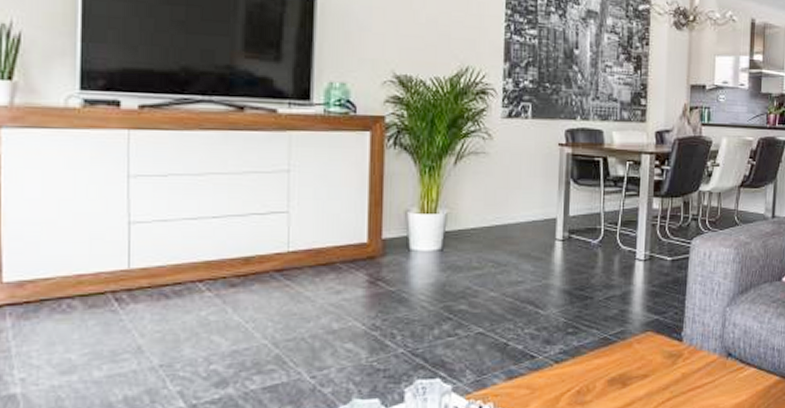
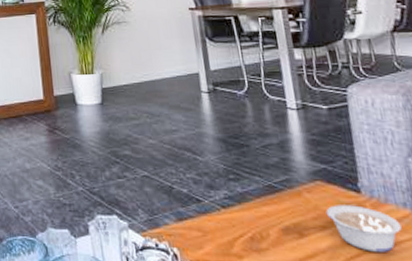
legume: none [650,353,708,395] -> present [326,205,402,252]

